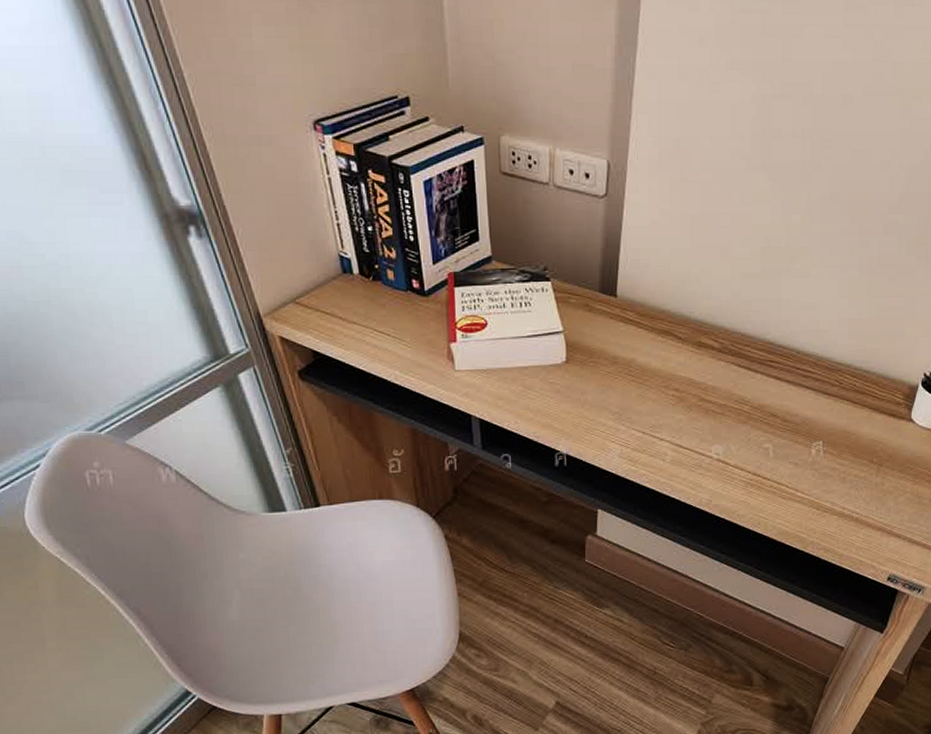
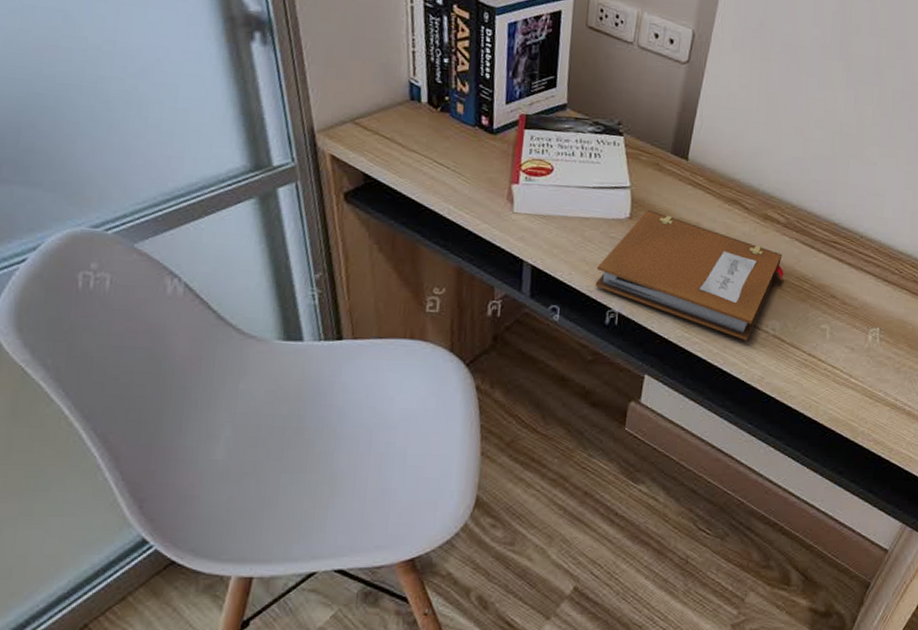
notebook: none [540,352,724,467] -> present [595,210,785,340]

